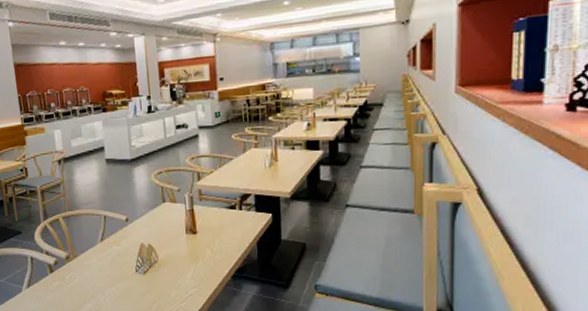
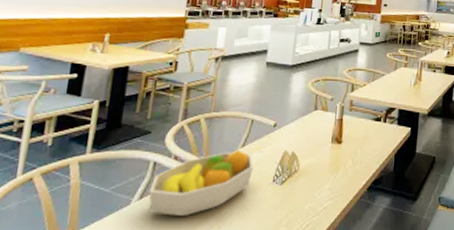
fruit bowl: none [33,245,116,301] -> present [148,150,254,216]

